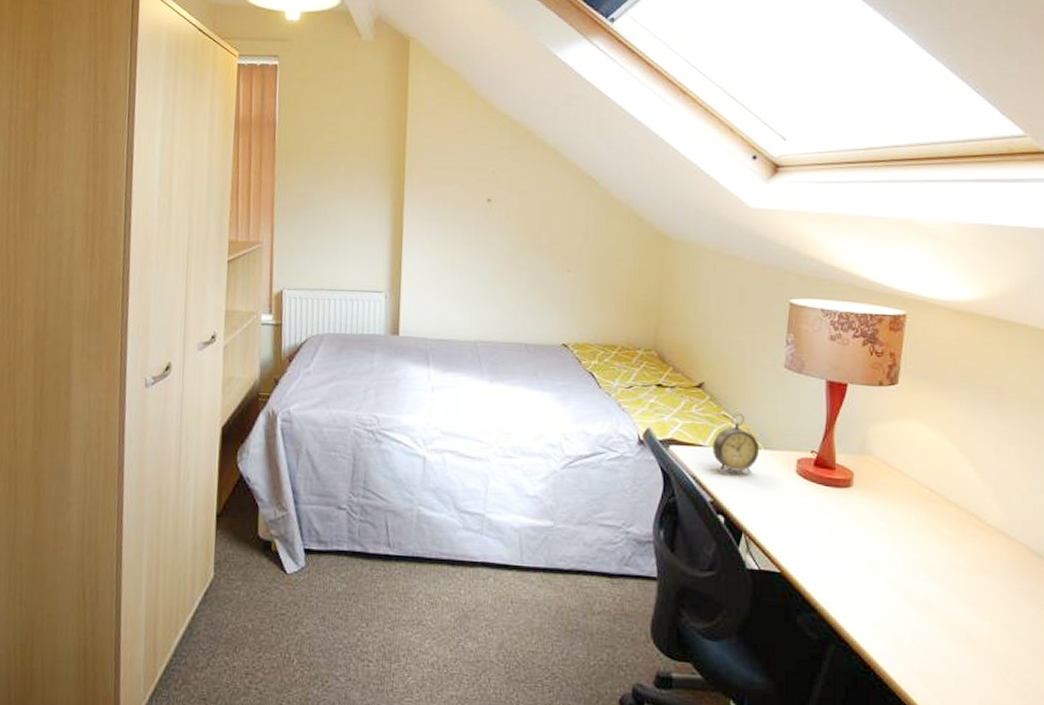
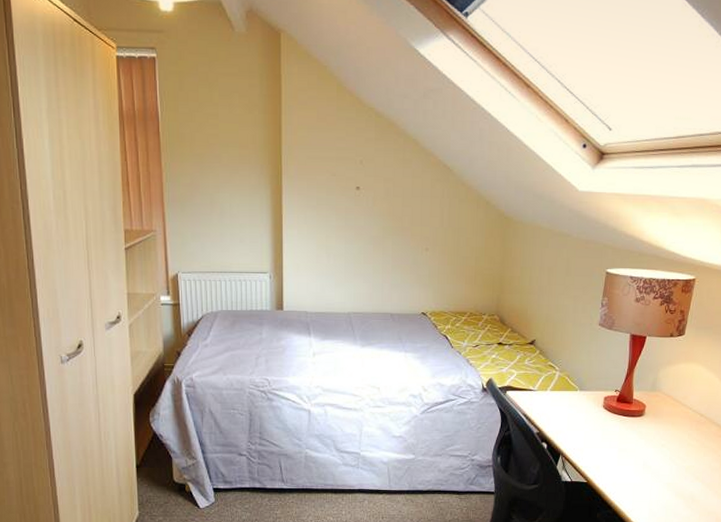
alarm clock: present [712,412,760,474] -> none [540,363,577,411]

